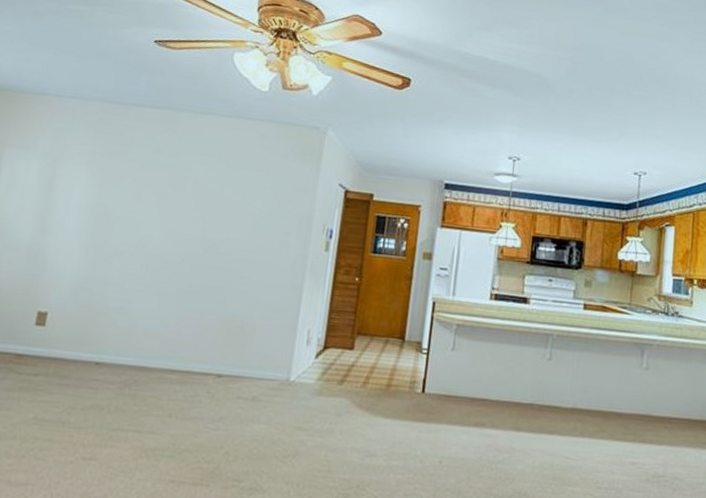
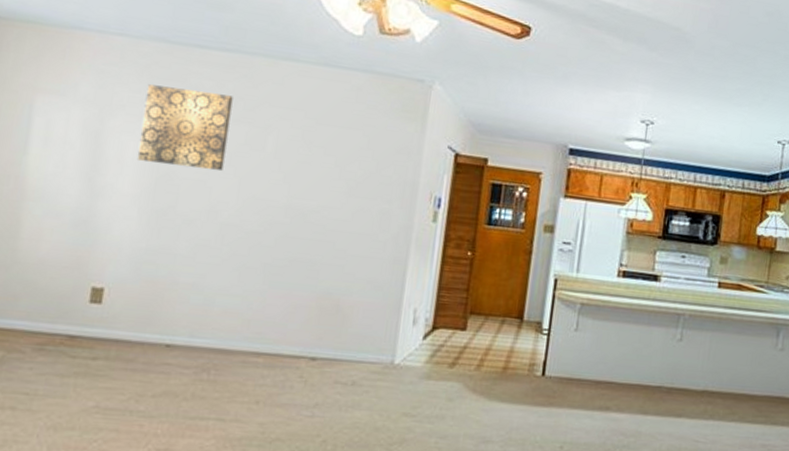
wall art: none [80,137,161,210] -> present [136,84,233,172]

